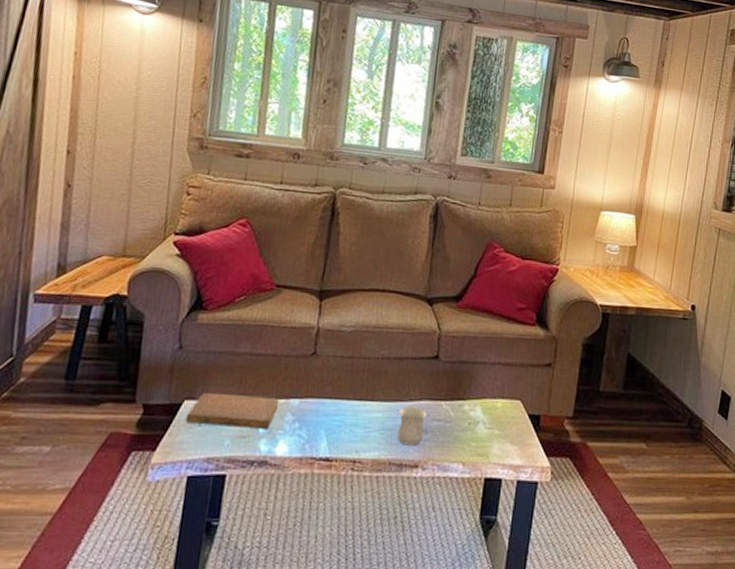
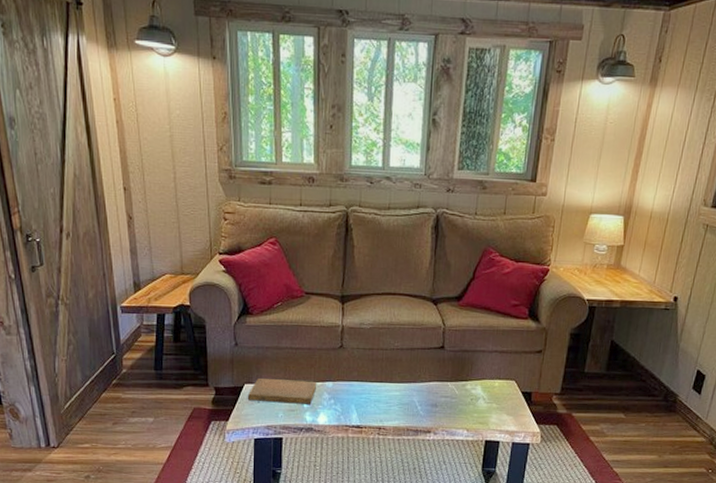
mug: present [397,405,427,446] -> none [412,386,436,417]

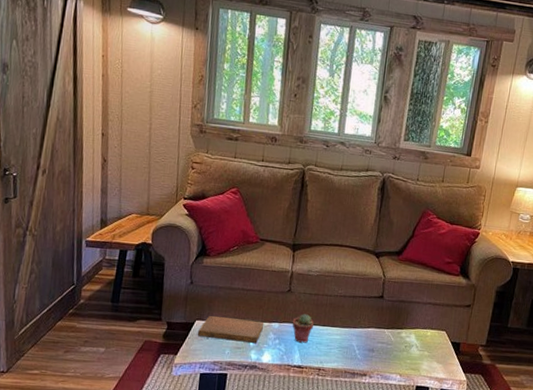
potted succulent: none [347,370,371,402] -> present [292,314,315,343]

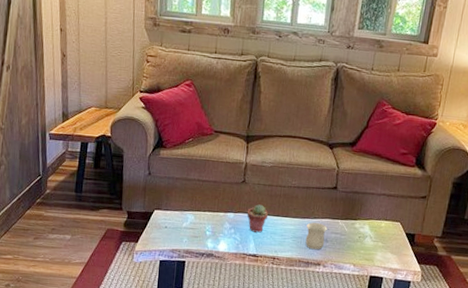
notebook: present [197,315,263,343] -> none [156,205,219,232]
mug: none [351,331,374,361] -> present [305,222,328,250]

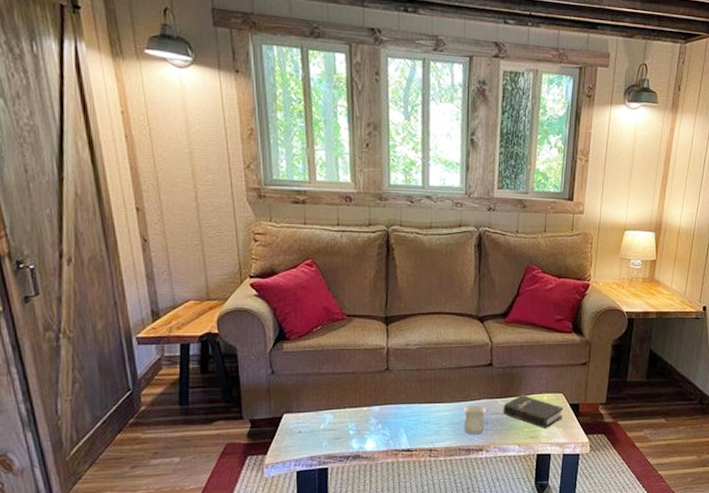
potted succulent: present [247,204,269,233] -> none [394,392,420,424]
hardback book: none [342,219,400,254] -> present [503,394,564,429]

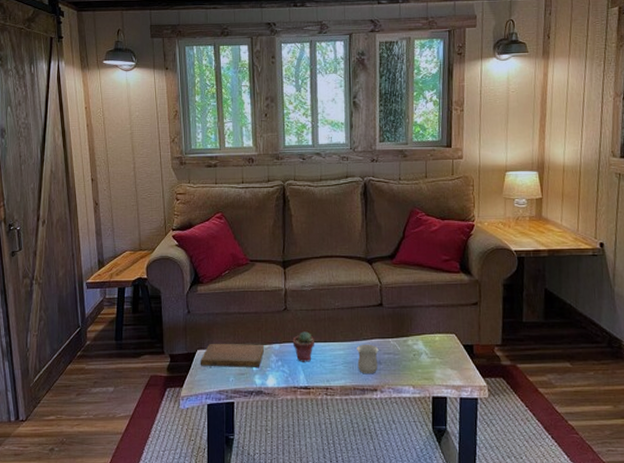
notebook: none [287,406,362,432] -> present [200,343,264,367]
potted succulent: none [394,392,420,424] -> present [292,331,315,362]
hardback book: present [503,394,564,429] -> none [395,335,457,371]

